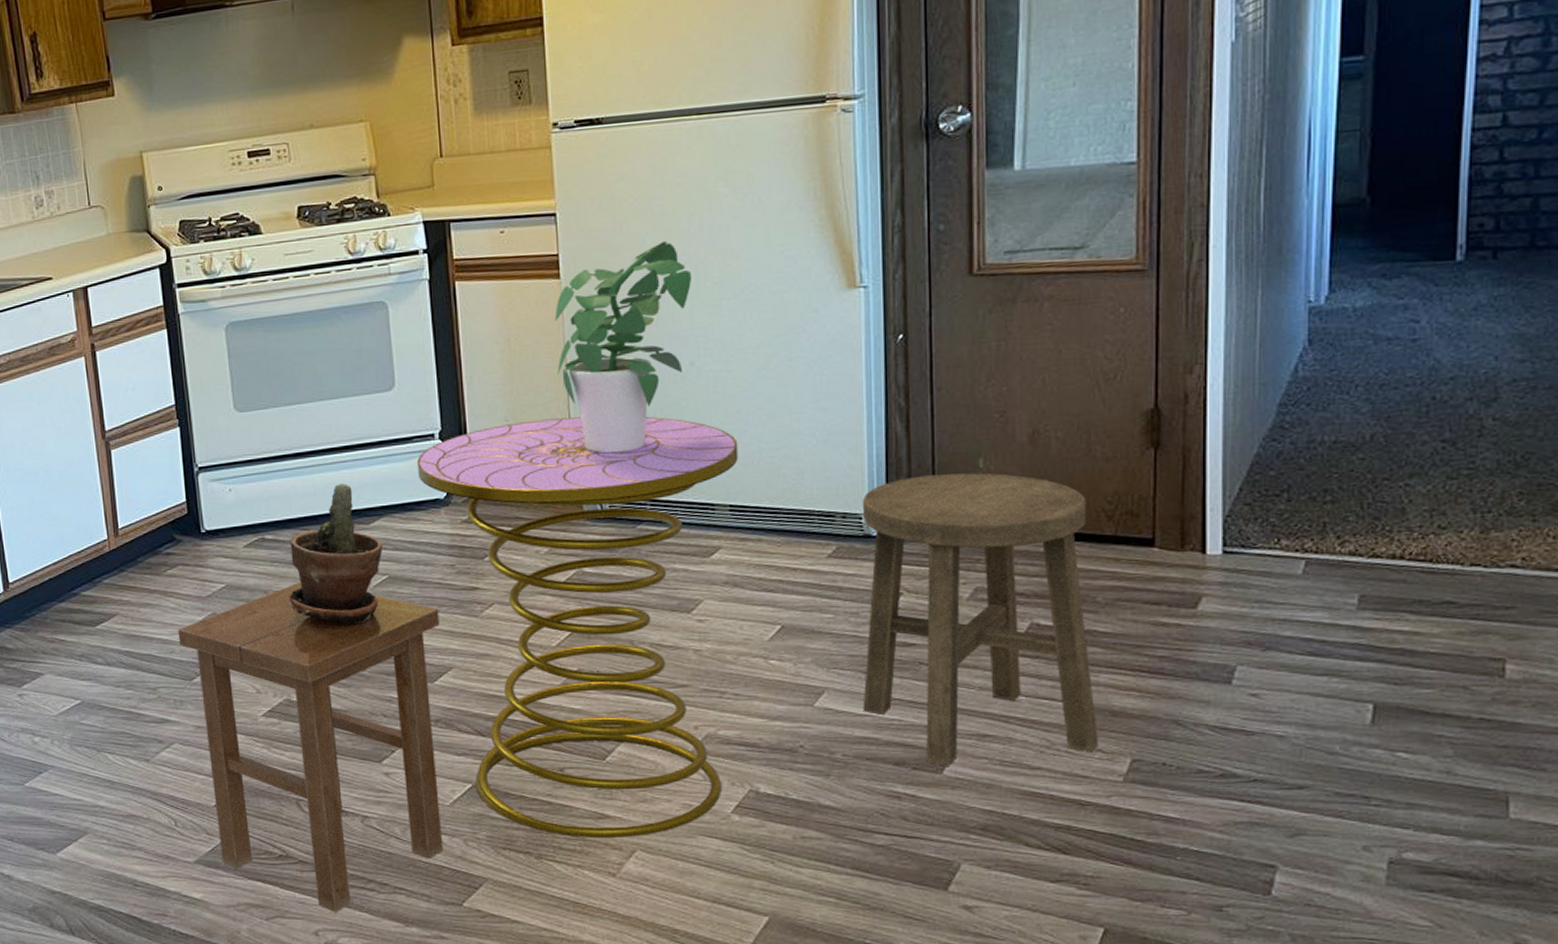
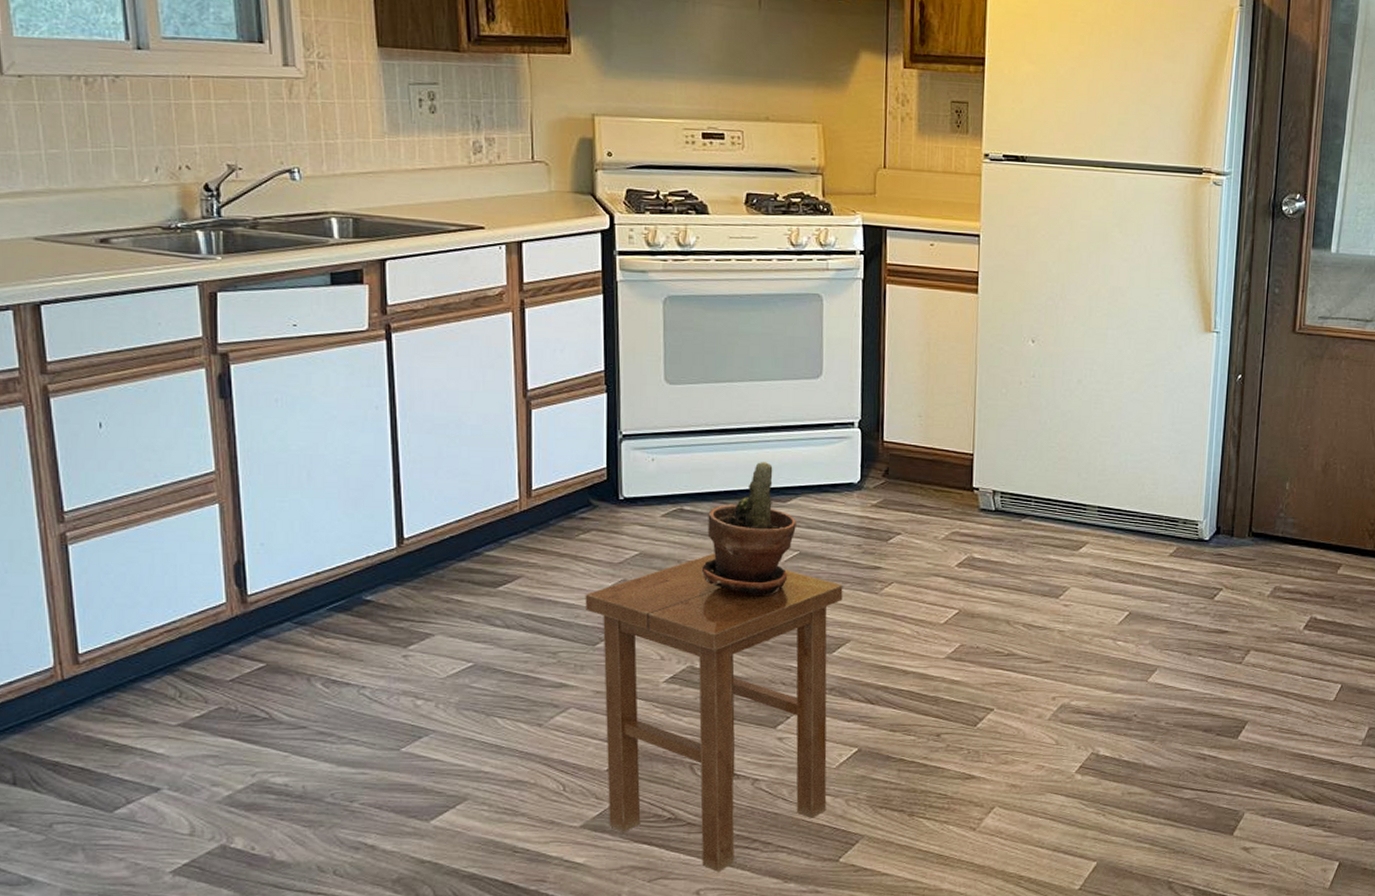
side table: present [416,416,739,839] -> none [835,418,1110,797]
potted plant: present [554,240,693,454] -> none [967,272,1087,454]
stool: present [862,473,1098,766] -> none [1184,493,1357,733]

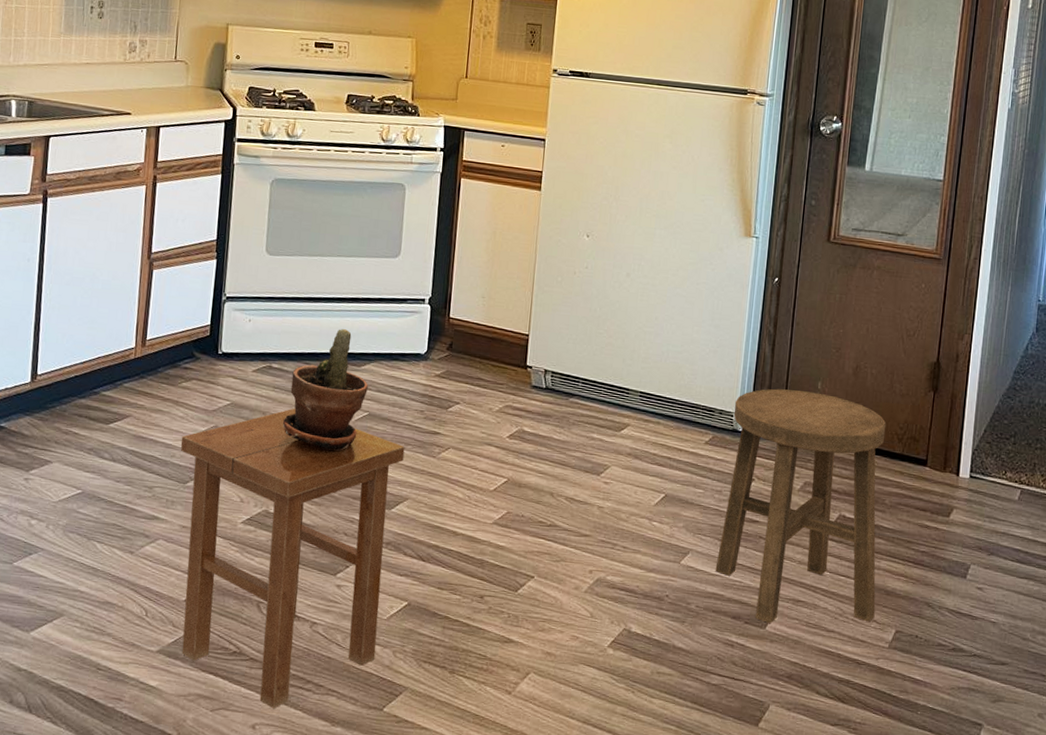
stool: none [1184,493,1357,733] -> present [715,389,887,623]

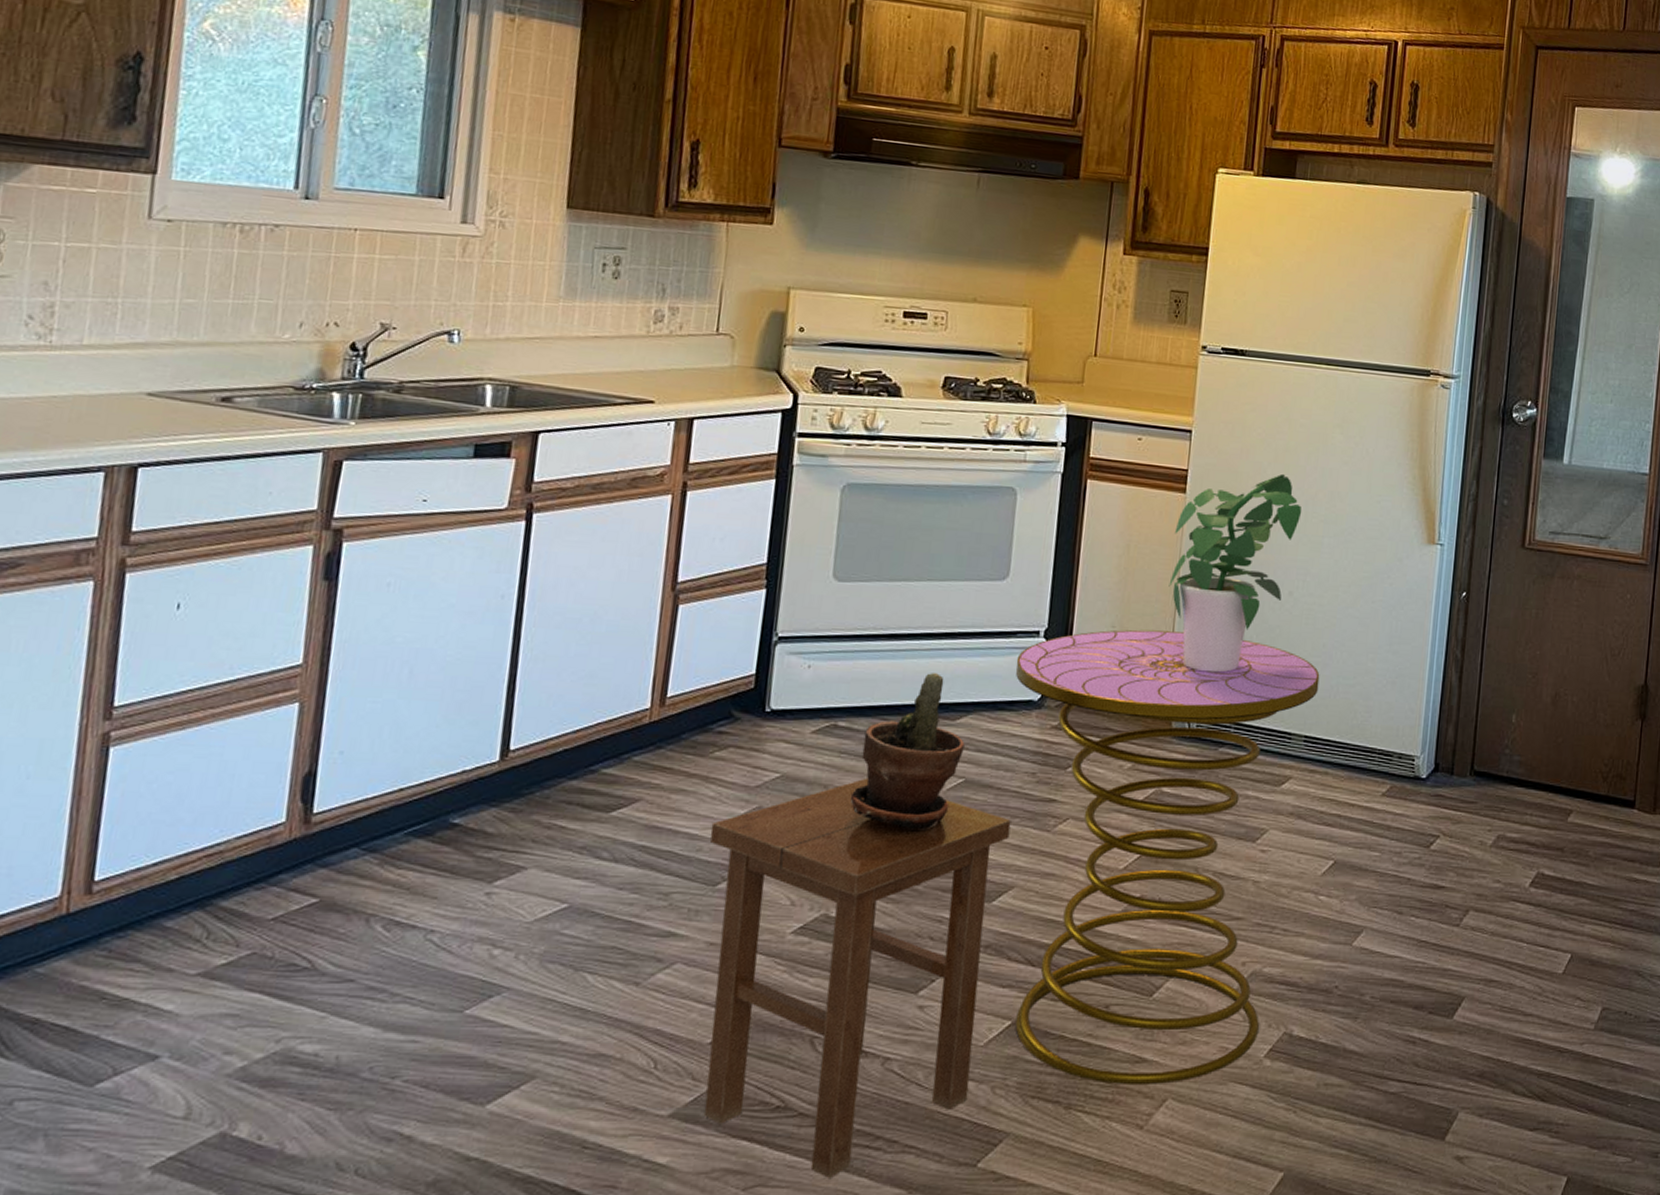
side table: none [406,300,653,661] -> present [1015,629,1320,1086]
potted plant: none [527,175,638,338] -> present [1168,473,1302,673]
stool: present [715,389,887,623] -> none [1393,725,1590,1011]

